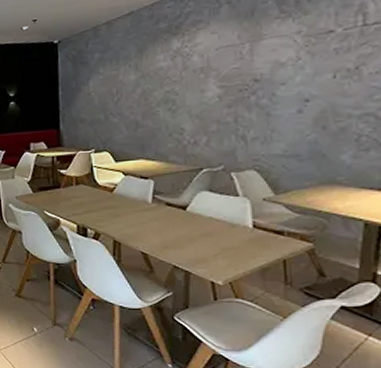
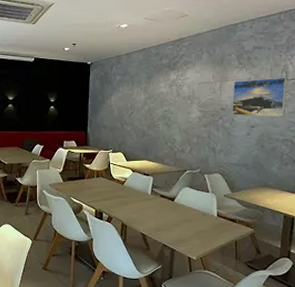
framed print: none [271,21,366,88] -> present [232,77,287,116]

